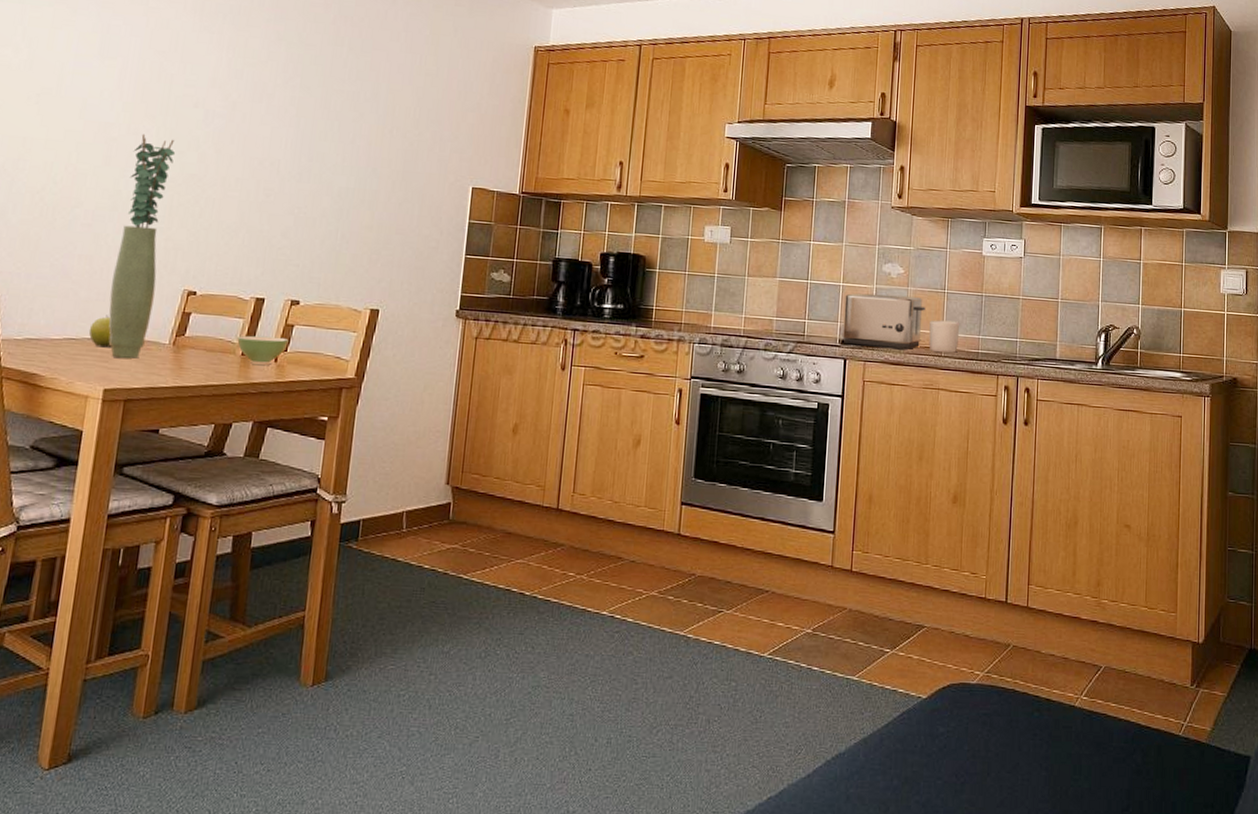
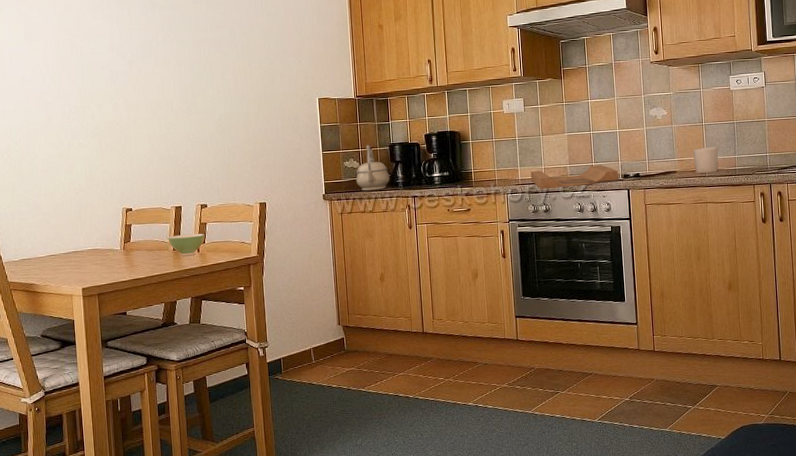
fruit: present [88,315,112,348] -> none [62,234,81,259]
vase: present [108,133,176,359] -> none [65,96,104,264]
kettle: none [502,254,548,315] -> present [355,143,390,192]
cutting board: none [726,319,836,348] -> present [530,165,619,189]
toaster: present [843,293,926,350] -> none [622,132,689,179]

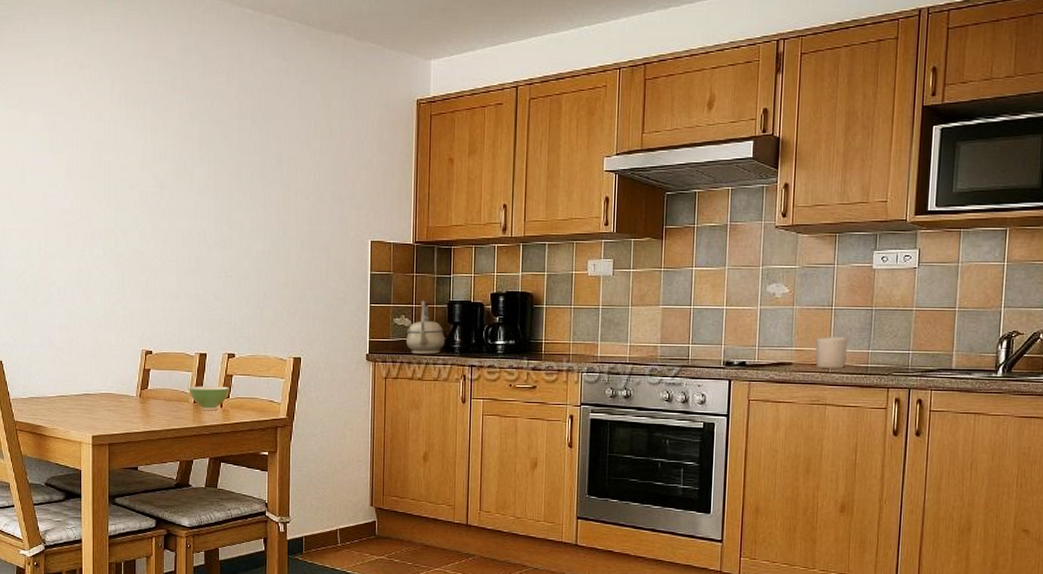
cutting board: present [530,165,619,189] -> none [612,347,720,371]

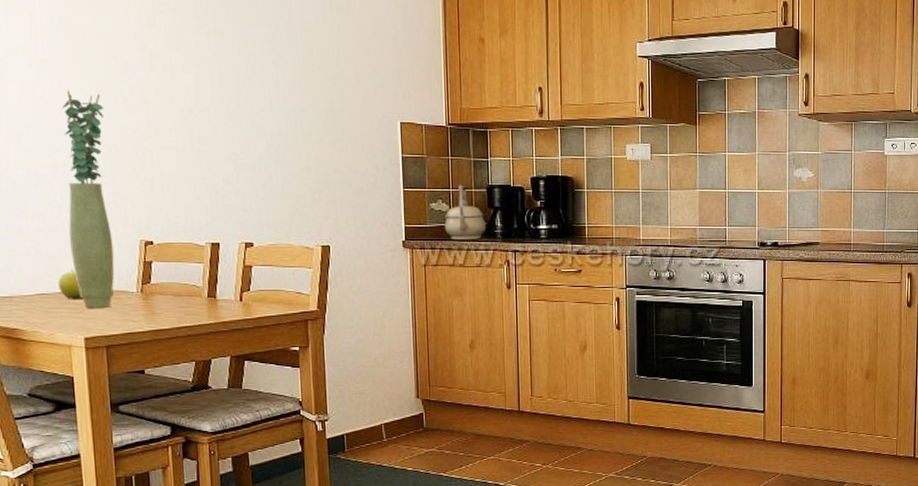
fruit: none [74,375,94,402] -> present [57,269,84,300]
vase: none [86,217,121,410] -> present [61,90,115,308]
bowl: present [188,385,230,411] -> none [199,278,250,306]
mug: present [815,337,847,369] -> none [839,218,865,248]

